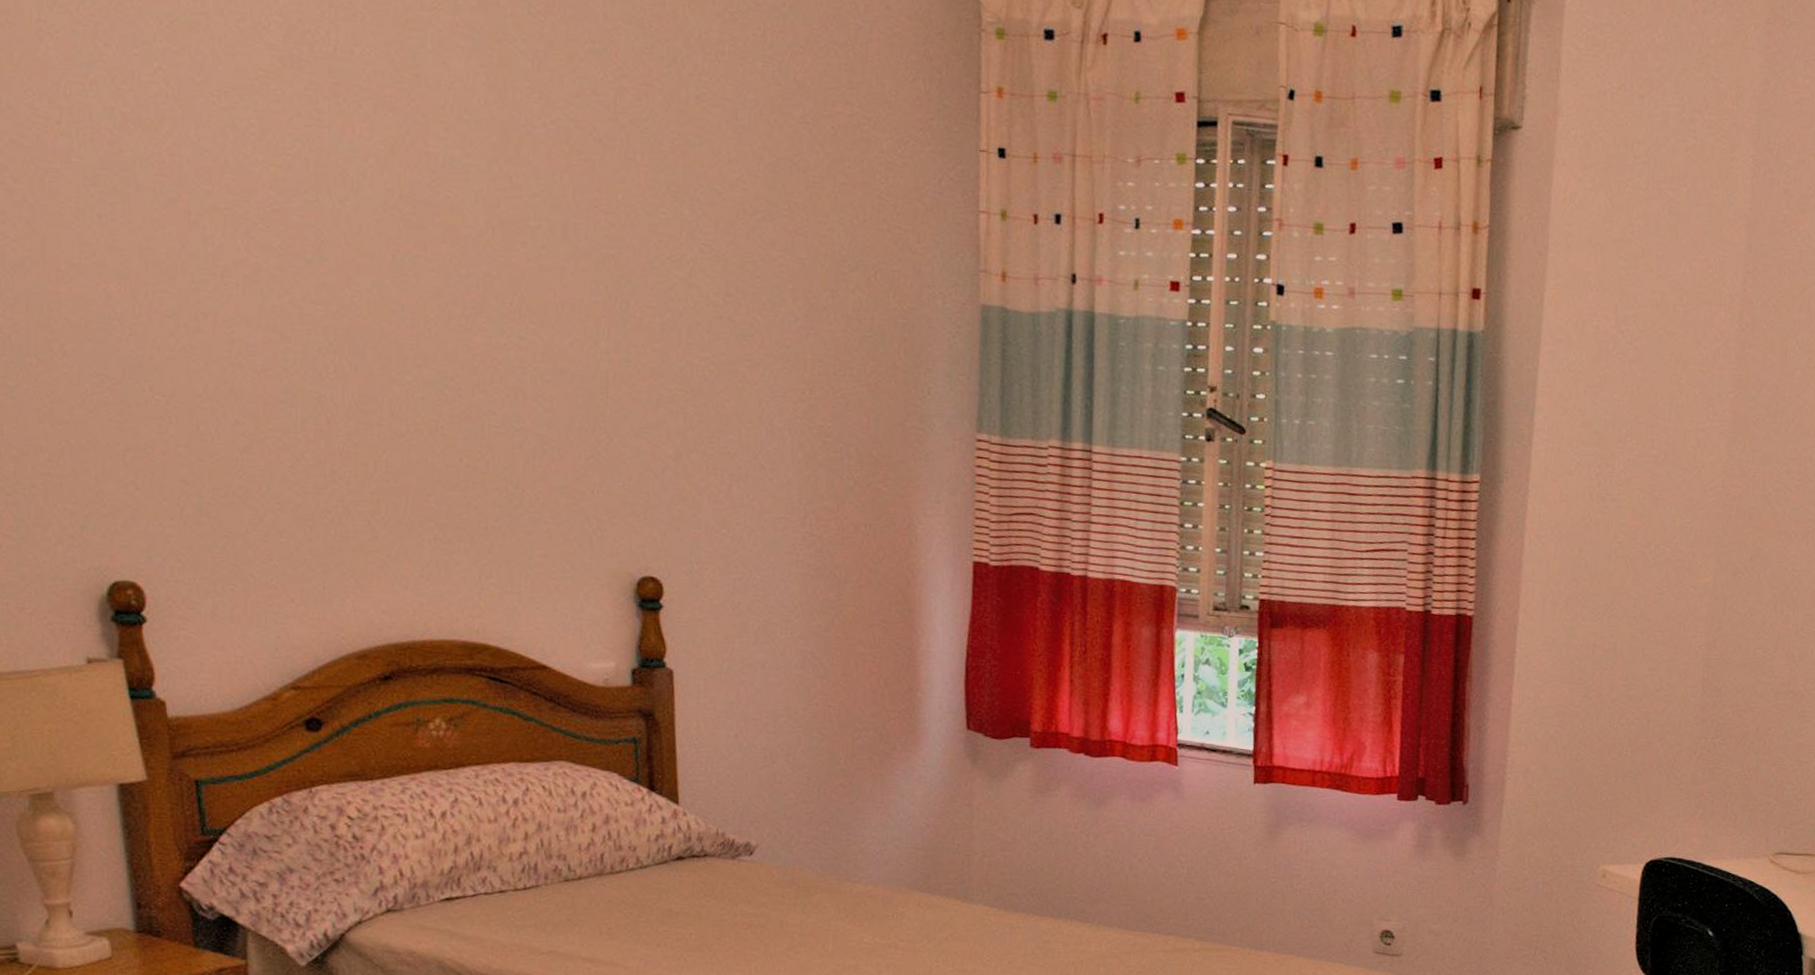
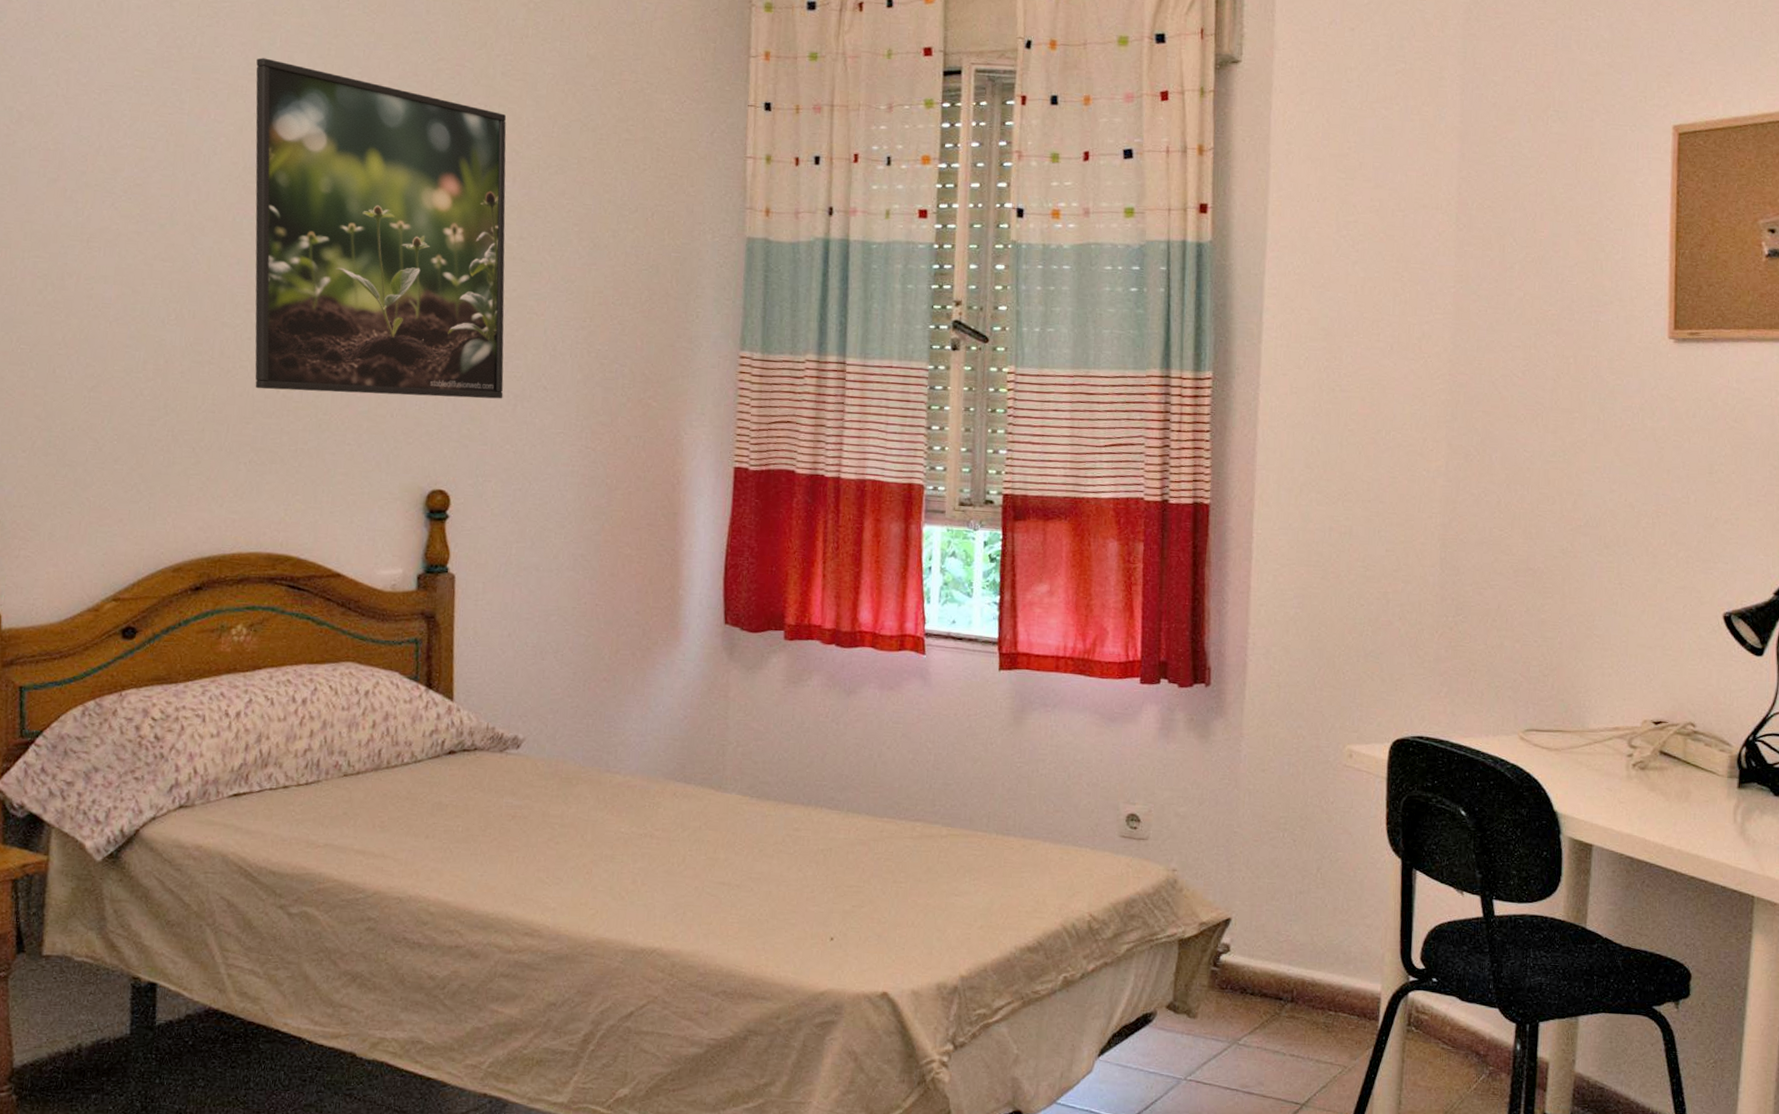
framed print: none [405,62,717,478] -> present [255,58,507,399]

